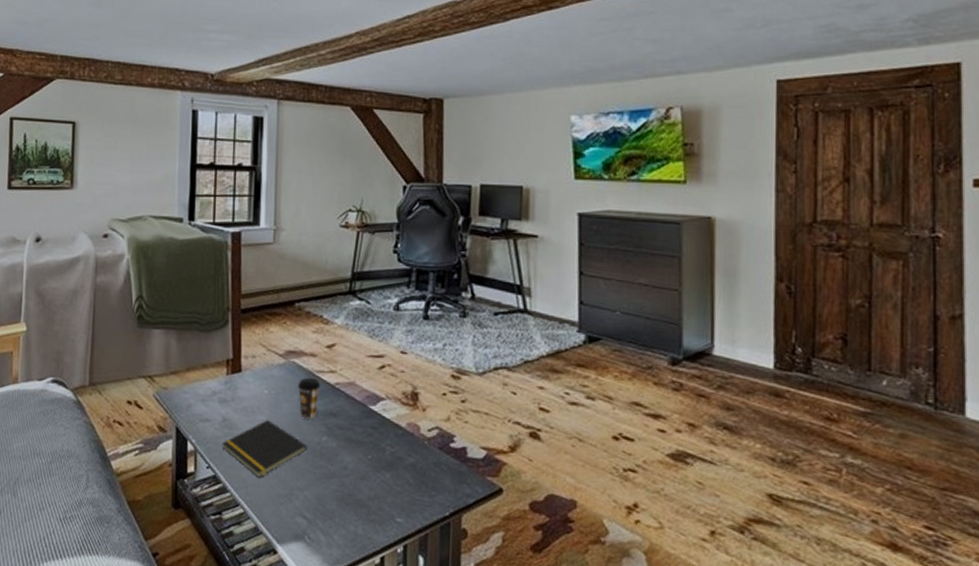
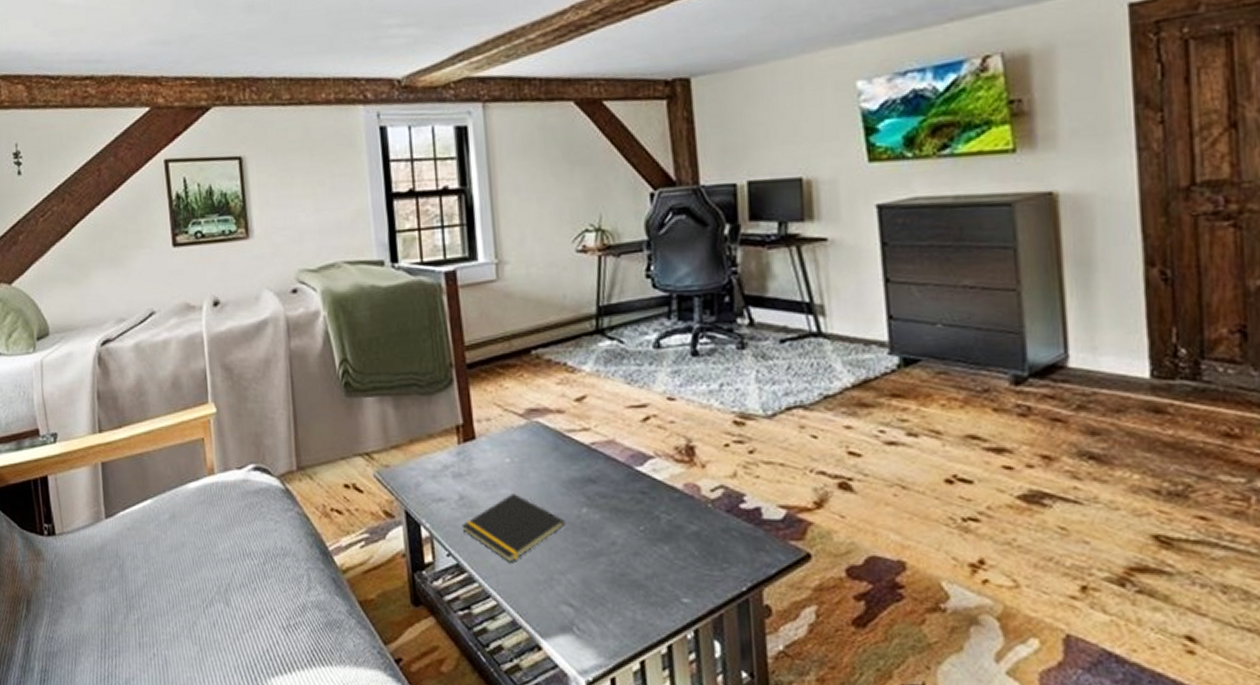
coffee cup: present [297,377,321,419] -> none [544,438,573,489]

